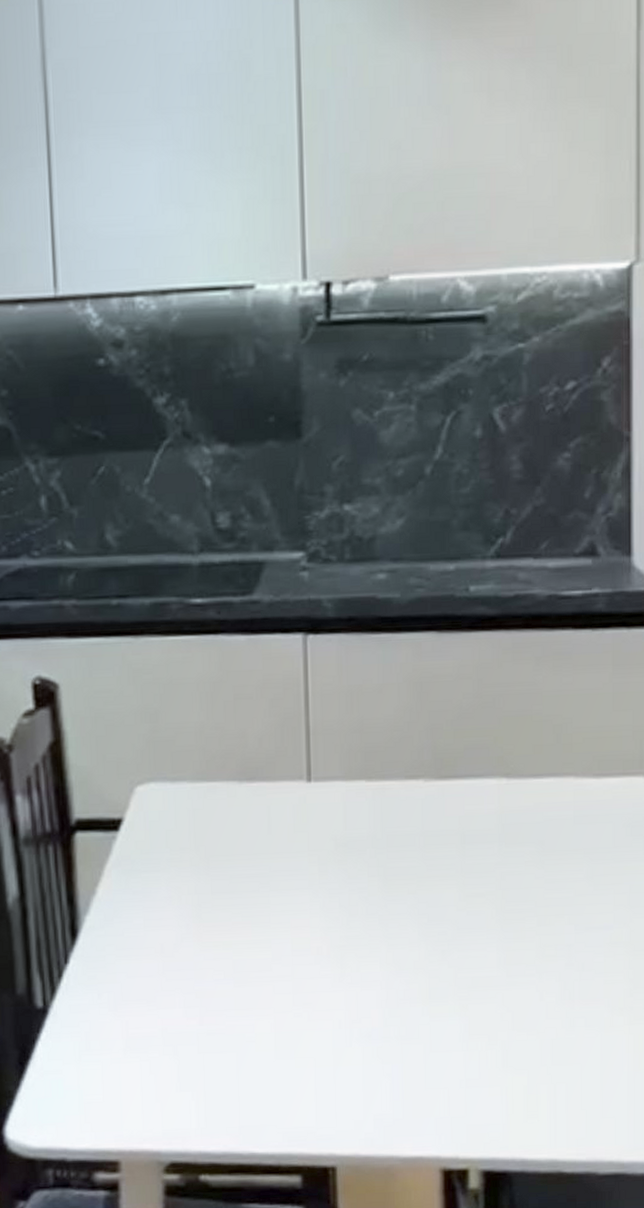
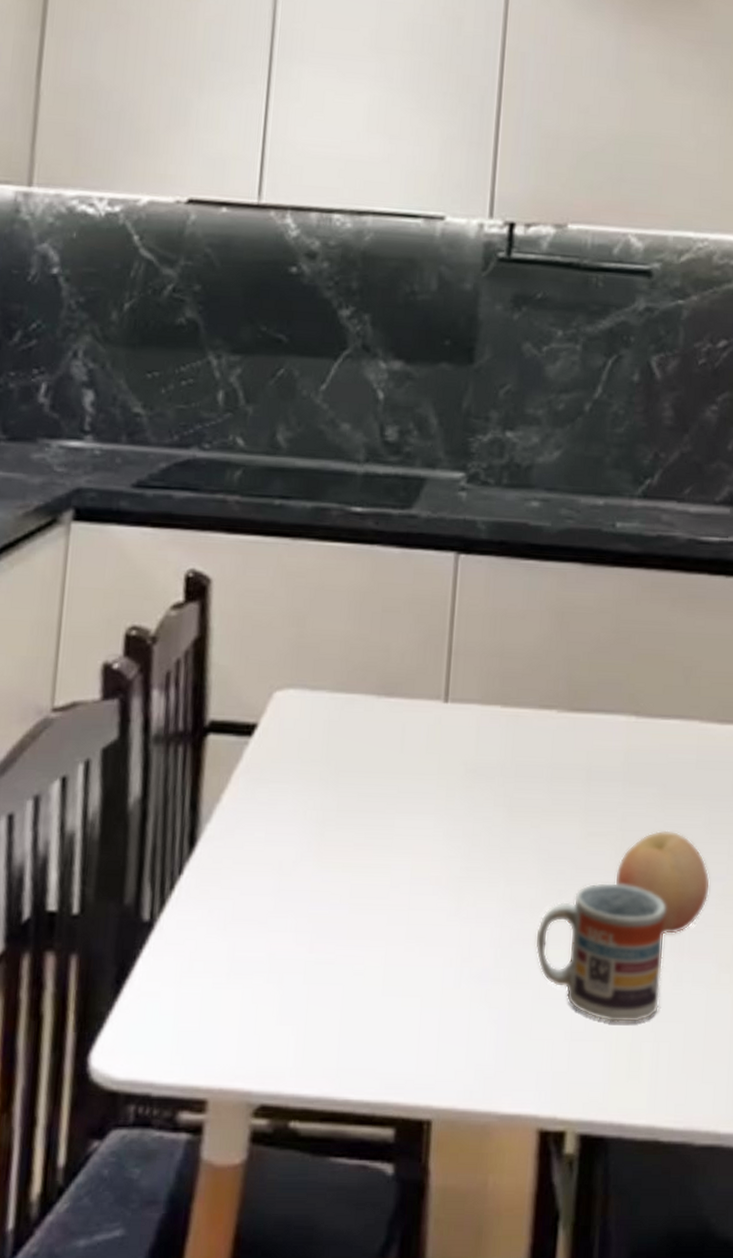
cup: none [421,939,554,1069] -> present [535,882,667,1023]
fruit: none [497,885,598,986] -> present [614,830,711,936]

